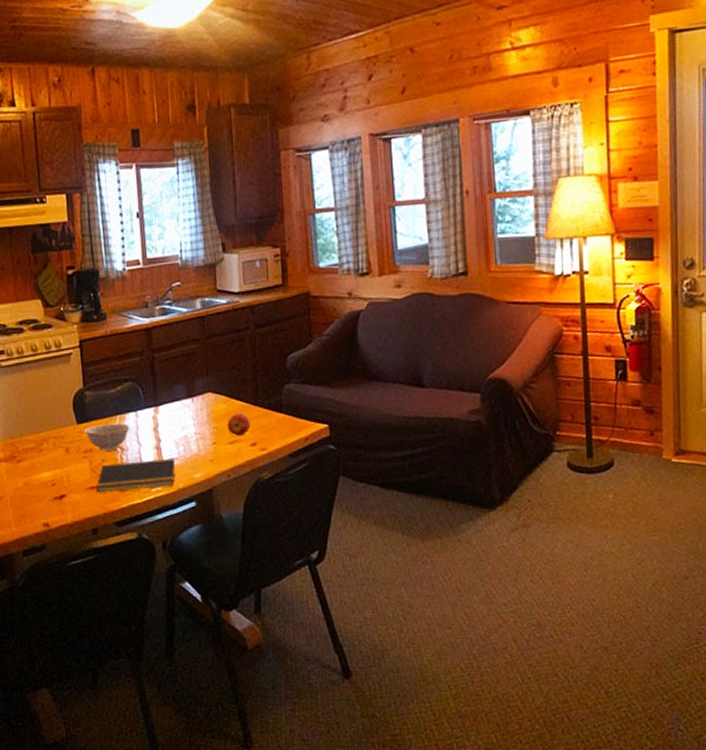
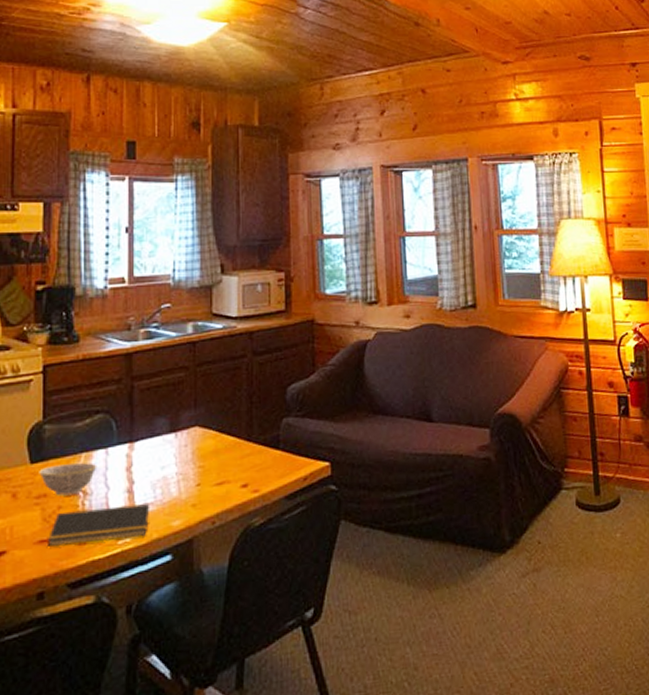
apple: present [227,412,251,436] -> none [214,449,242,477]

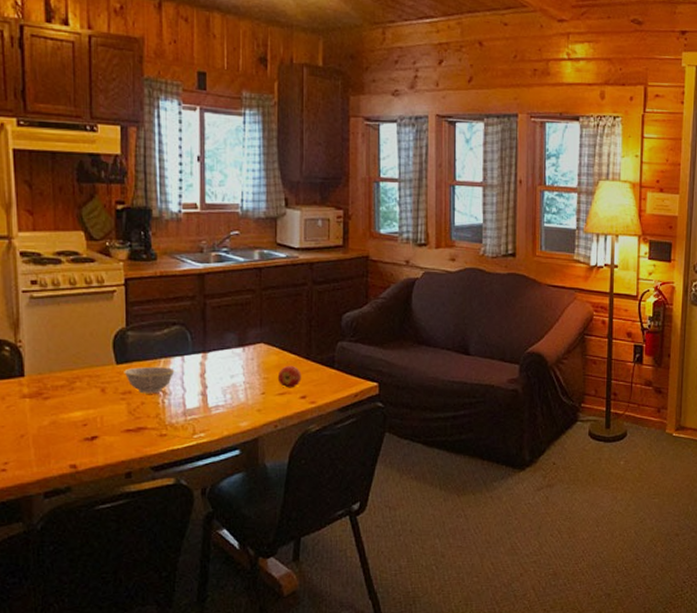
notepad: present [48,504,150,546] -> none [133,406,221,435]
apple: none [214,449,242,477] -> present [277,365,301,388]

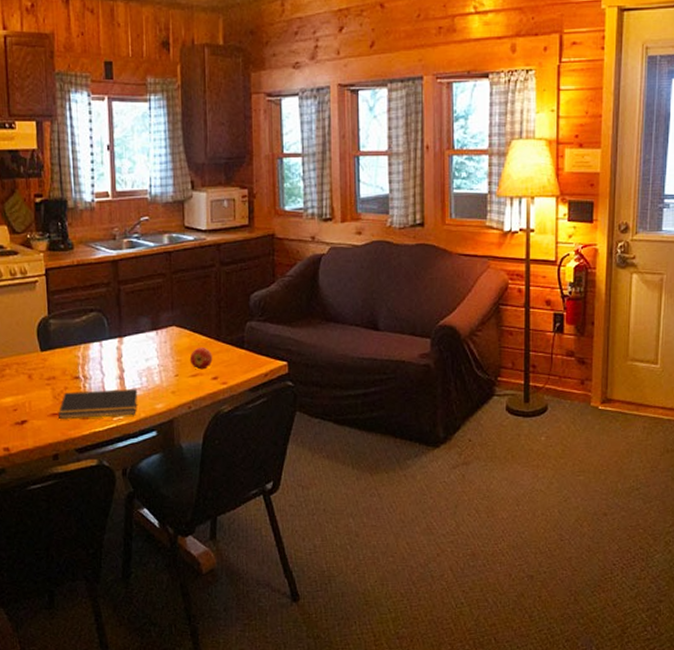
bowl: present [124,367,175,394] -> none [48,353,94,379]
notepad: none [133,406,221,435] -> present [58,389,138,419]

